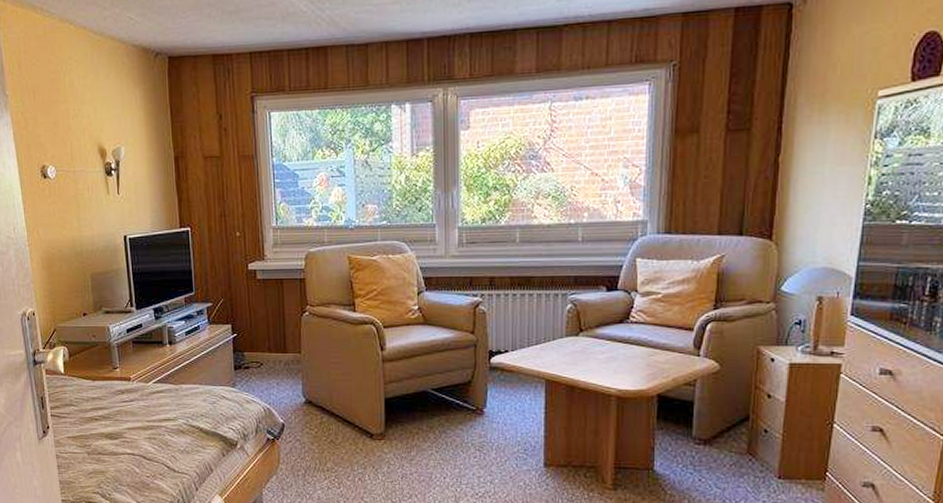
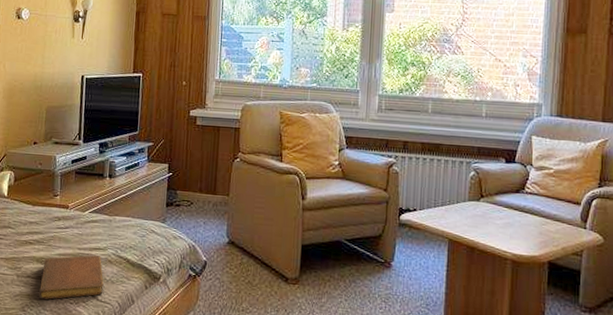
notebook: none [113,427,179,476] -> present [39,255,104,300]

